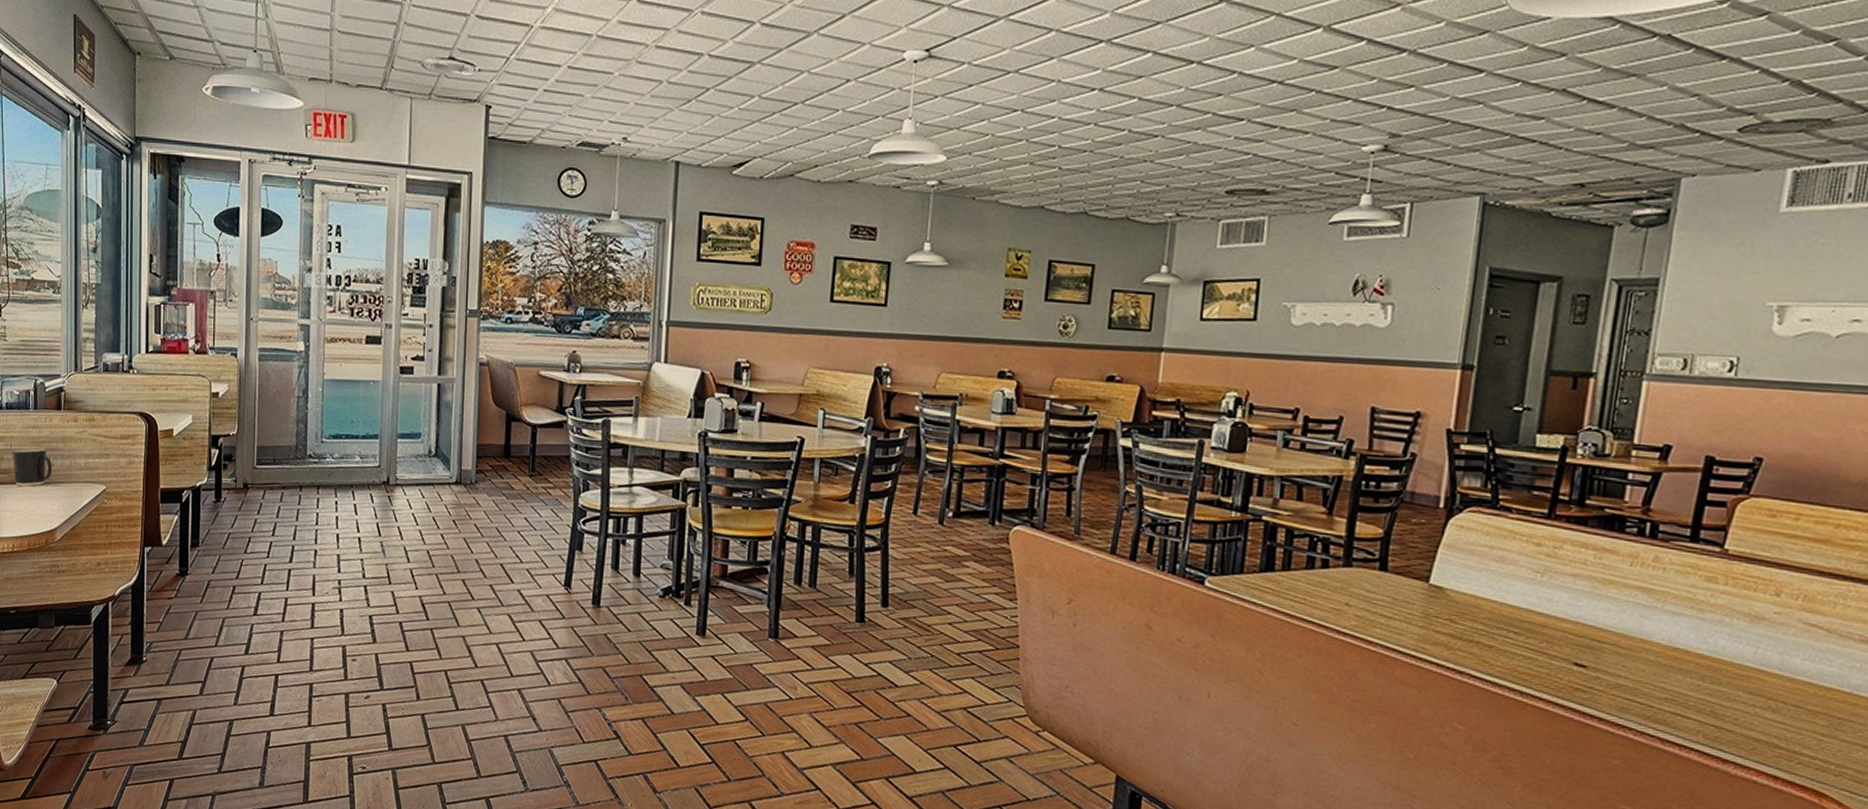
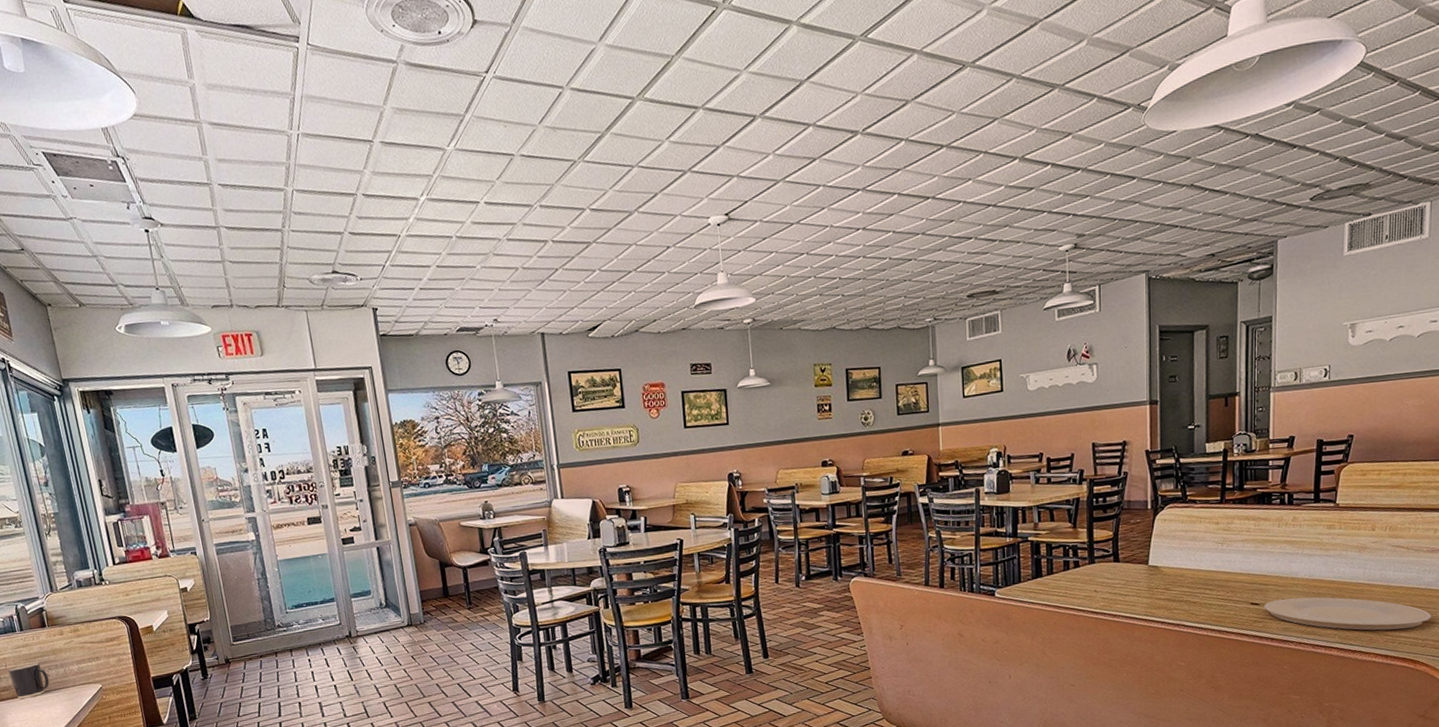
plate: none [1593,665,1857,745] -> present [1264,597,1432,631]

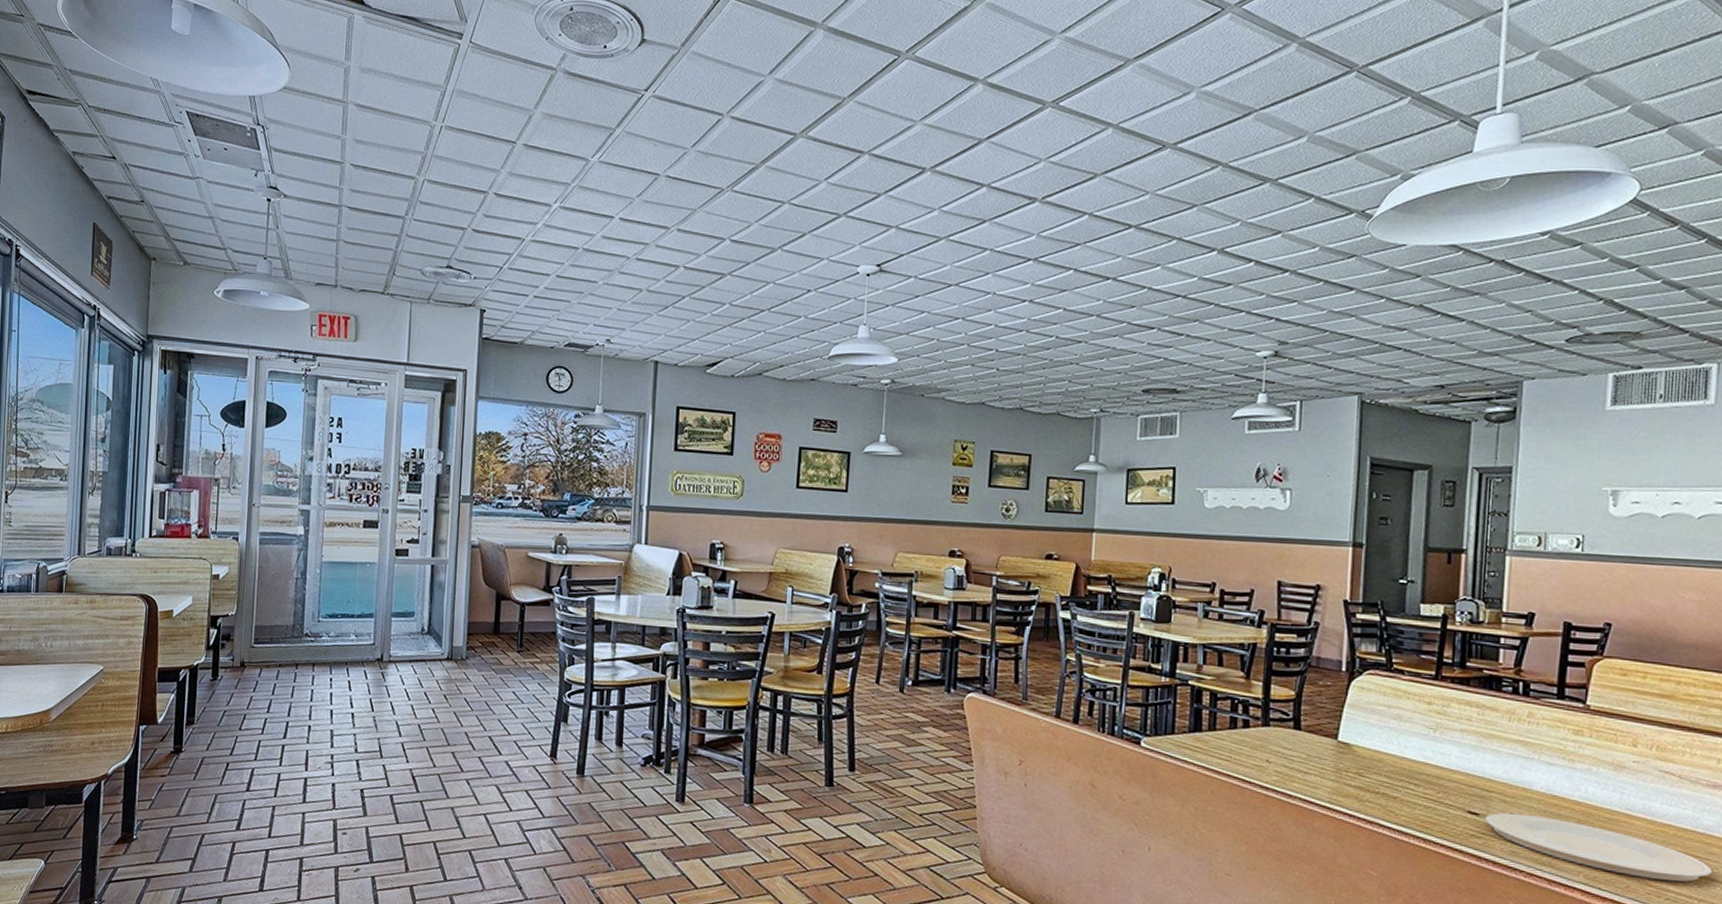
mug: present [8,663,50,699] -> none [10,630,50,668]

